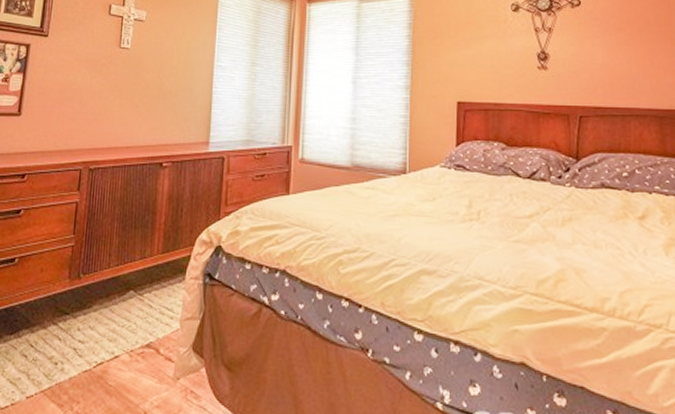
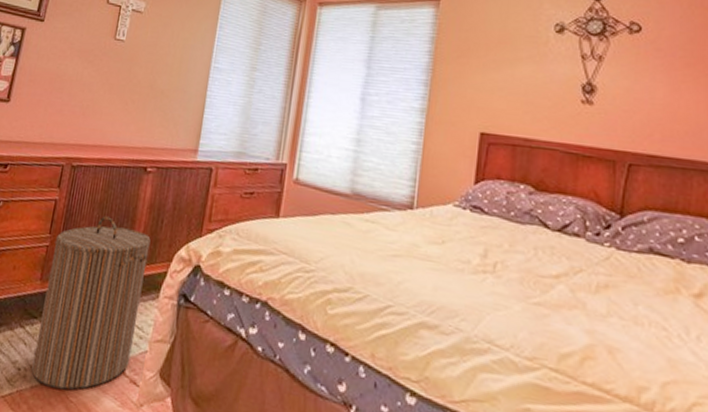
laundry hamper: none [68,212,172,376] -> present [31,216,151,390]

